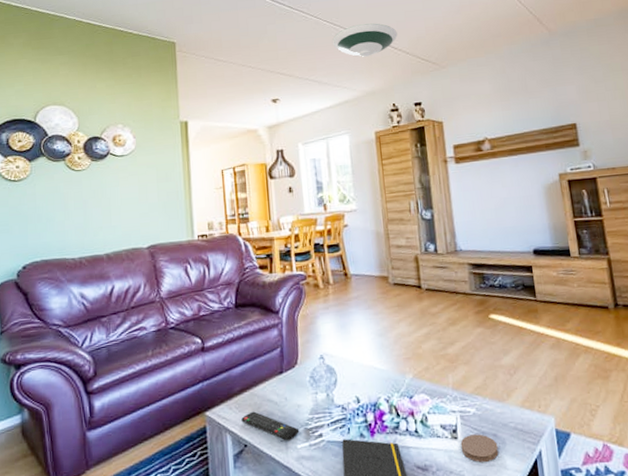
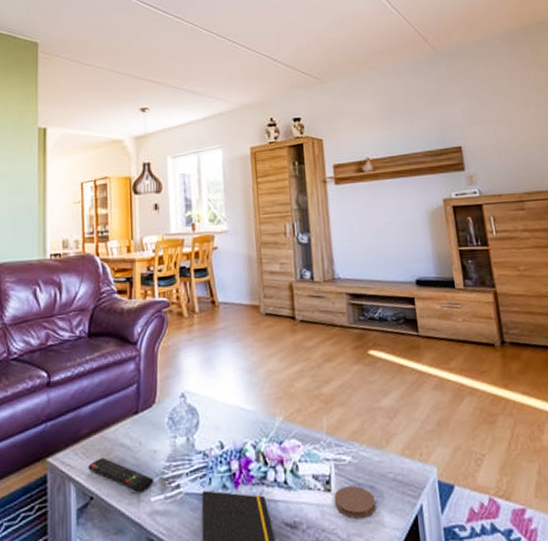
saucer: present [332,23,398,57] -> none [207,33,278,68]

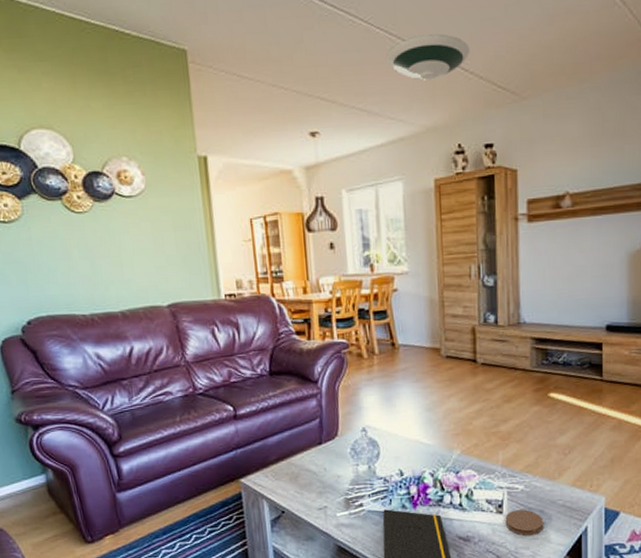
remote control: present [88,457,154,493] -> none [278,480,339,509]
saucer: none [207,33,278,68] -> present [386,34,470,81]

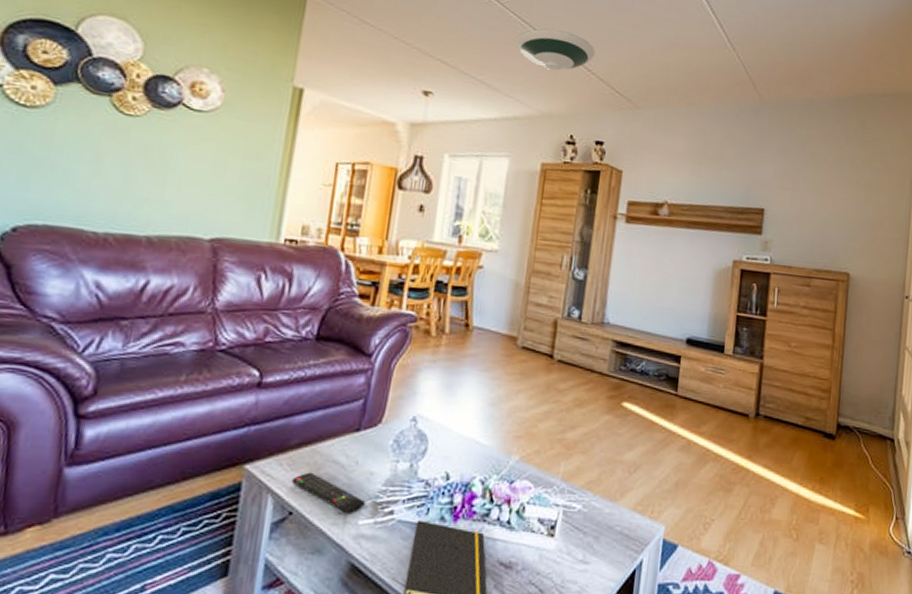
remote control: none [278,480,339,509] -> present [292,472,366,514]
coaster: present [505,509,544,535] -> none [555,534,597,566]

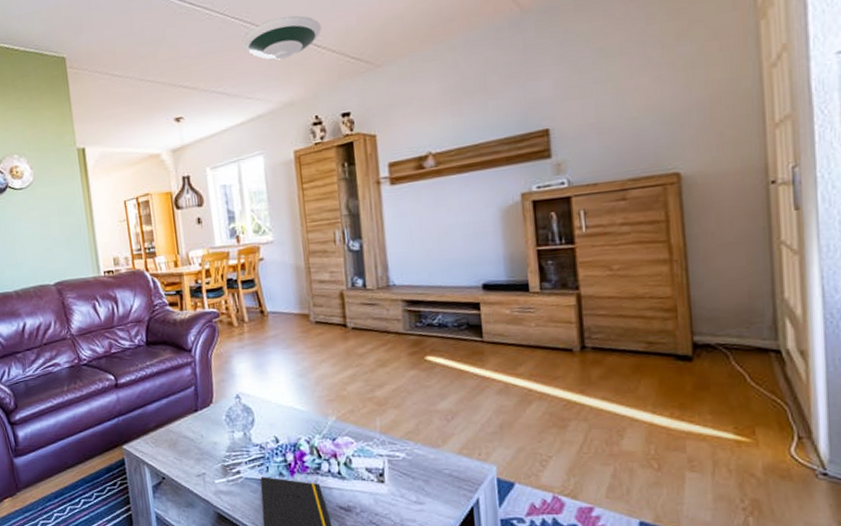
remote control: present [292,472,366,514] -> none [158,446,217,476]

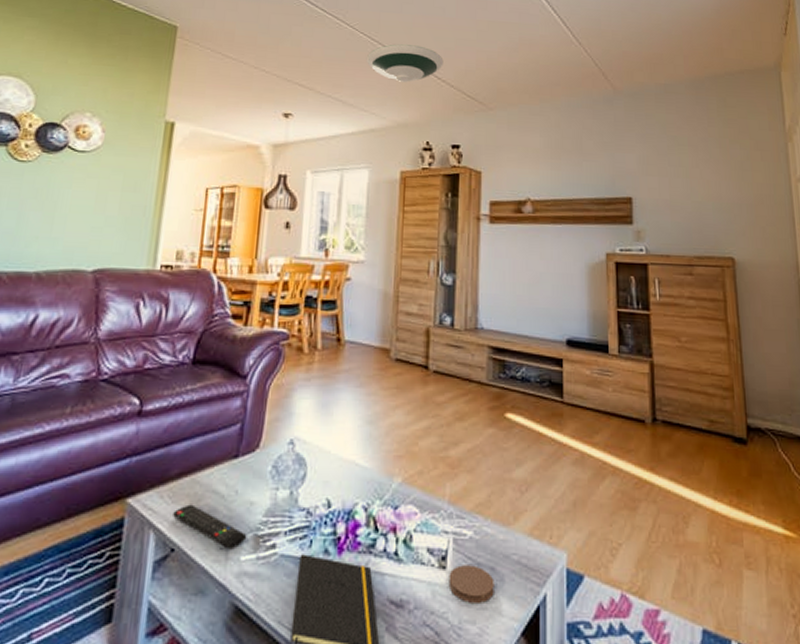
remote control: none [158,446,217,476] -> present [173,504,247,550]
coaster: none [387,479,430,507] -> present [448,565,494,603]

